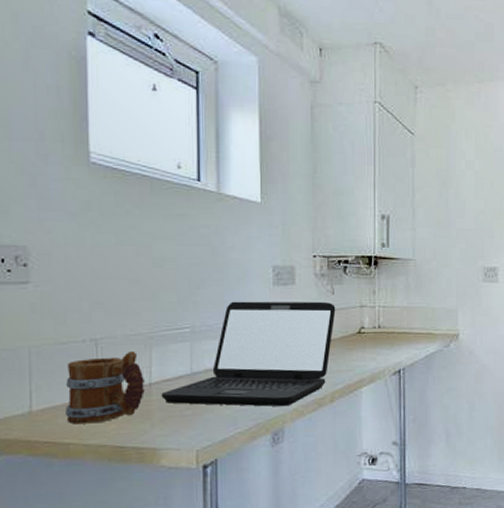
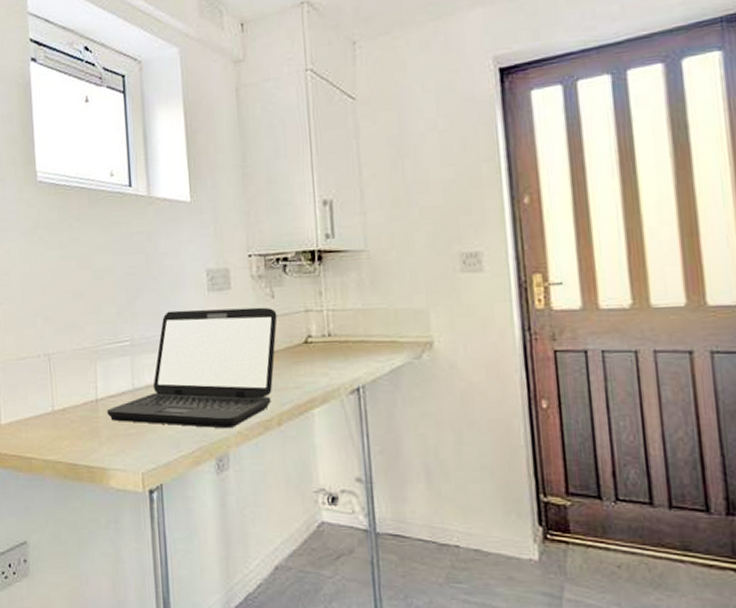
mug: present [65,350,145,425] -> none [27,365,92,439]

